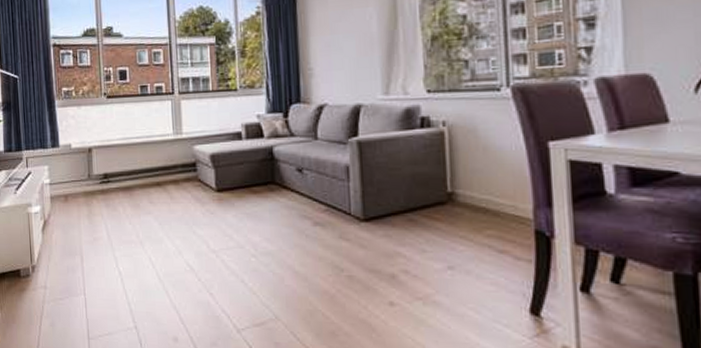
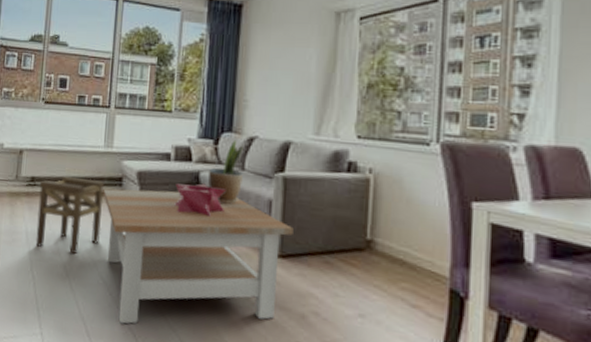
stool: none [113,168,182,246] -> present [35,176,104,255]
coffee table: none [178,167,374,307] -> present [103,188,294,324]
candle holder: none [250,158,302,190] -> present [174,183,226,216]
potted plant: none [281,110,317,177] -> present [207,140,243,205]

